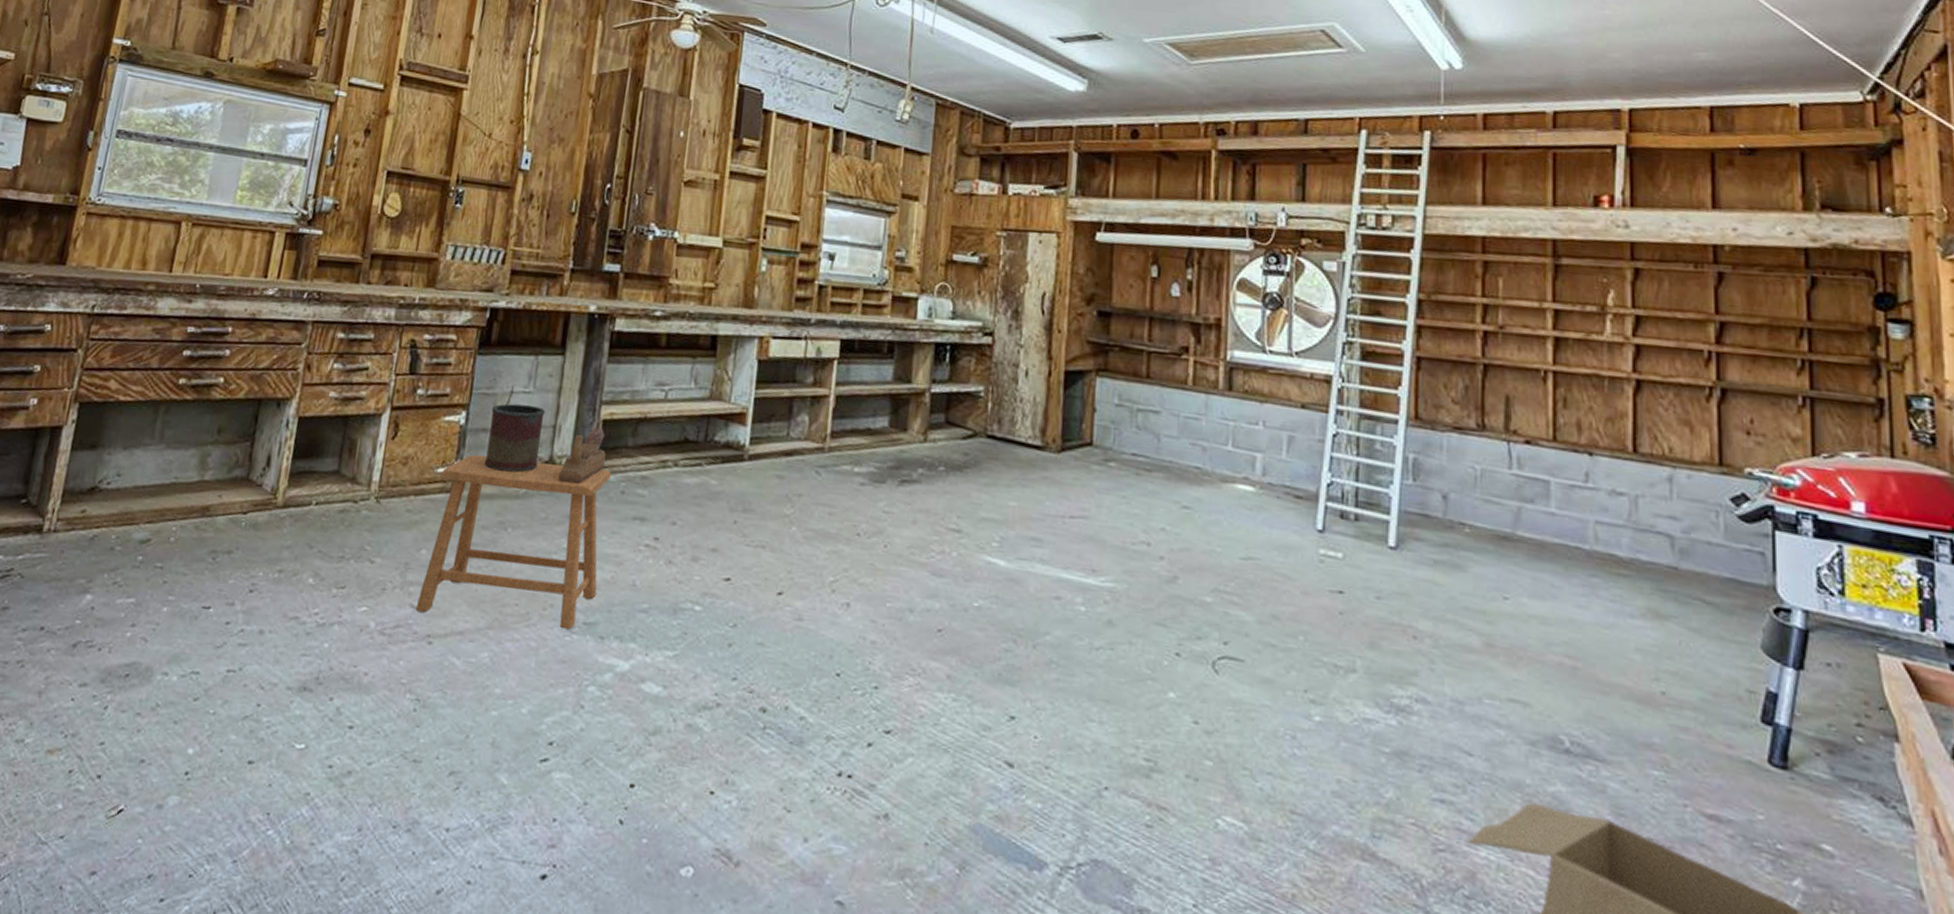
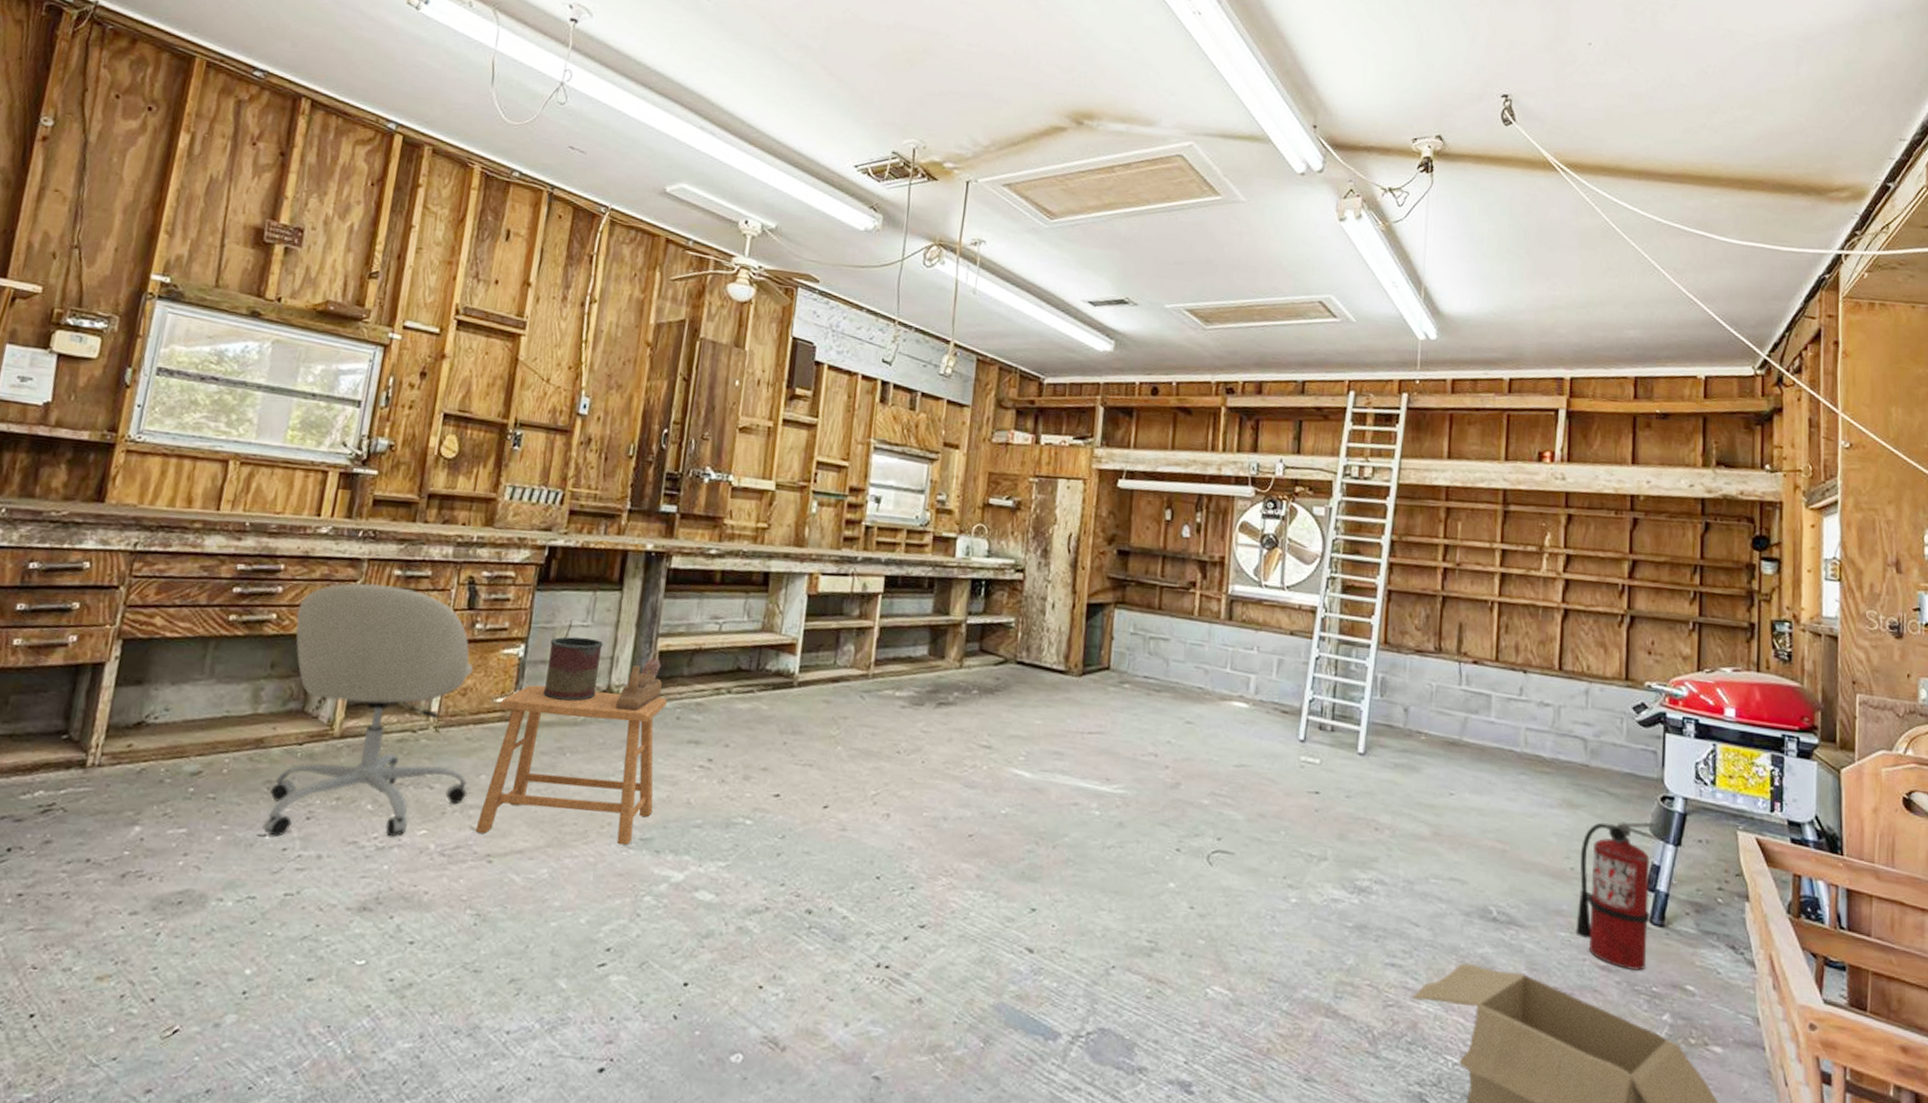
office chair: none [207,346,414,614] -> present [262,583,473,837]
fire extinguisher: none [1672,637,1779,823] -> present [1575,821,1663,971]

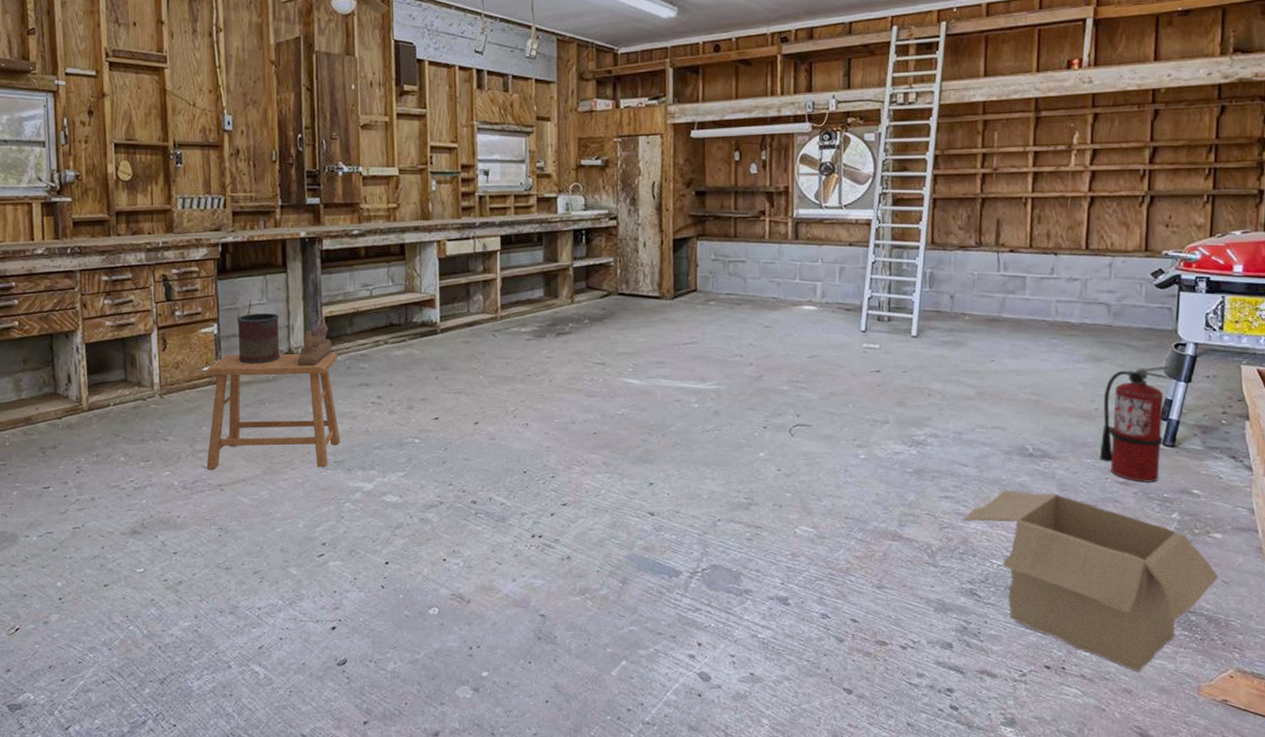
office chair: present [262,583,473,837] -> none [33,290,195,487]

